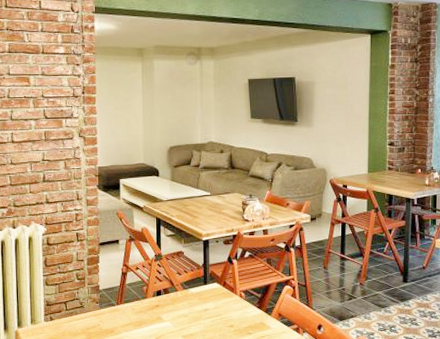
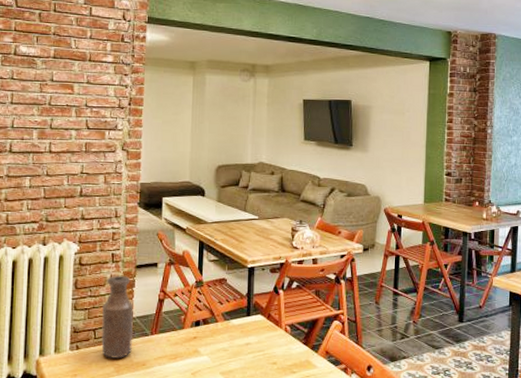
bottle: none [71,253,101,327] -> present [101,276,133,358]

